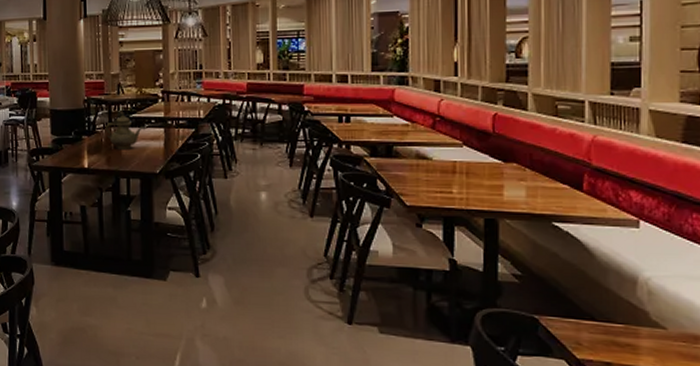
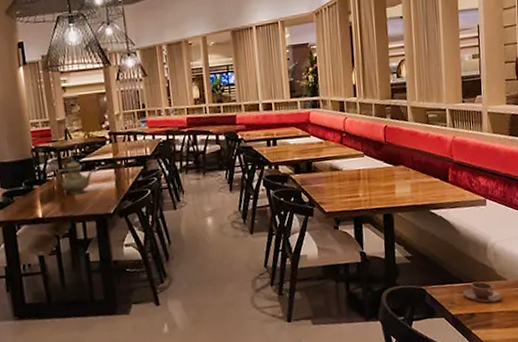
teacup: none [594,323,658,355] -> present [462,281,502,303]

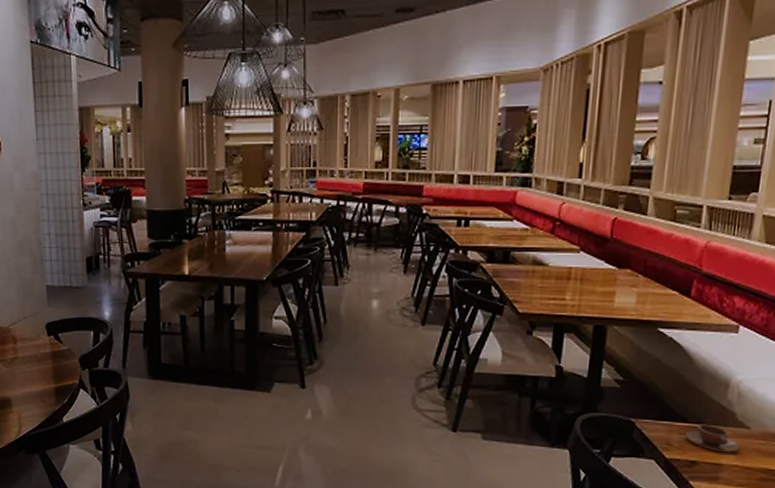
teapot: present [56,156,97,195] -> none [209,212,253,254]

